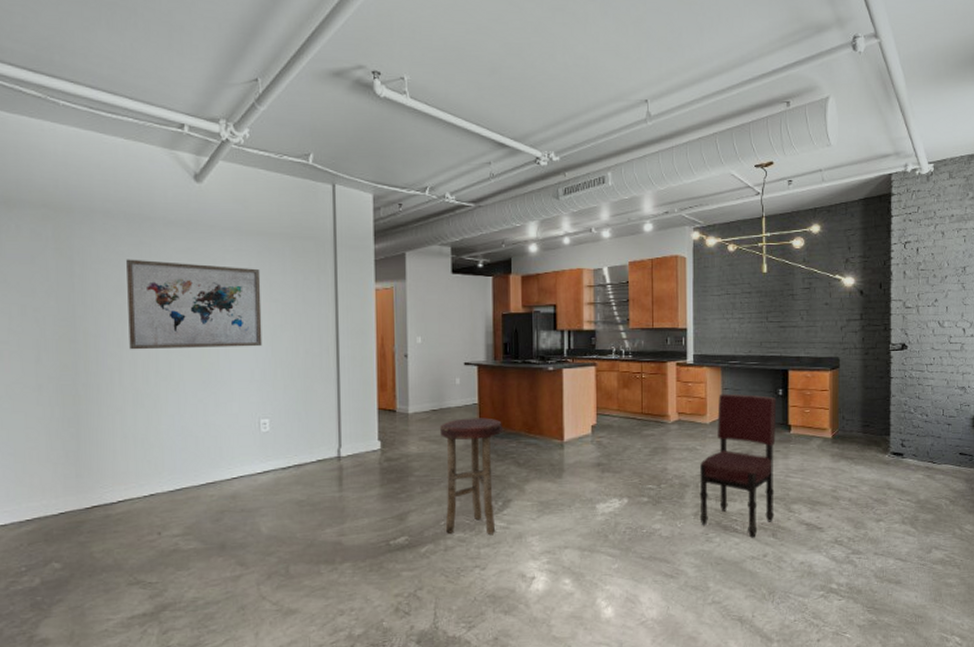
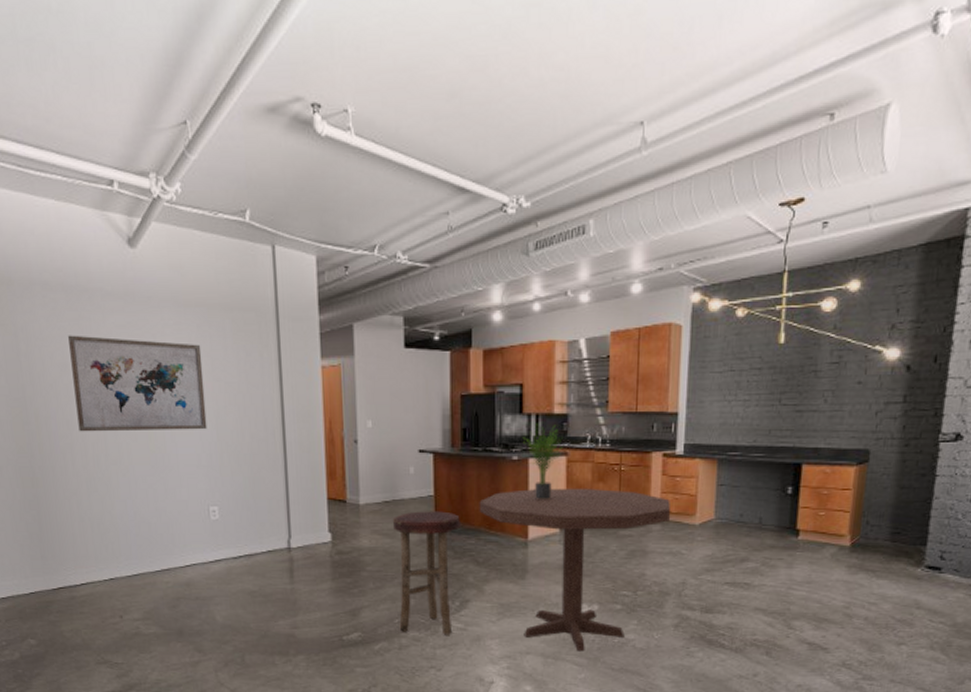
dining table: none [519,393,686,543] -> present [479,488,671,652]
potted plant: none [557,338,592,405] -> present [522,423,563,499]
dining chair: present [699,393,777,538] -> none [680,490,784,655]

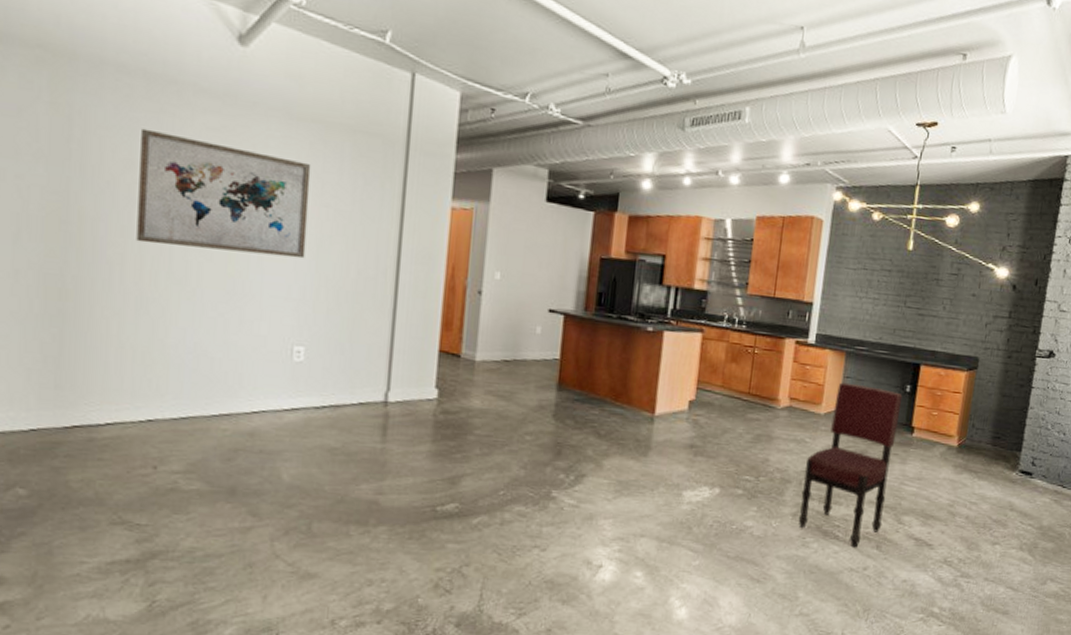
stool: present [392,511,462,635] -> none [503,374,586,512]
dining table: present [479,488,671,652] -> none [606,362,799,537]
potted plant: present [522,423,563,499] -> none [659,296,701,375]
dining chair: none [680,490,784,655] -> present [798,382,903,548]

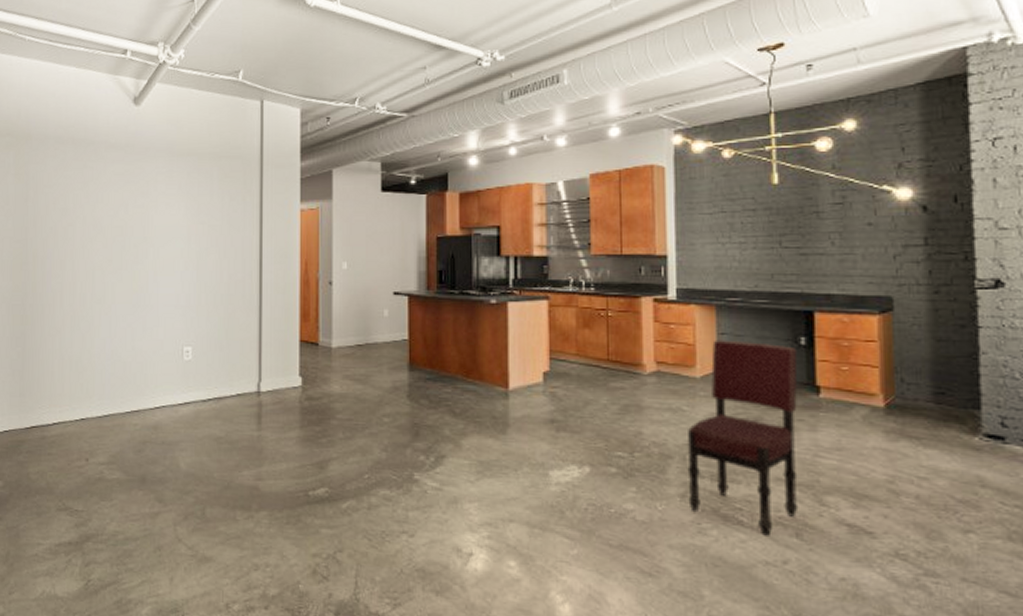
wall art: present [136,128,311,259] -> none [70,182,189,272]

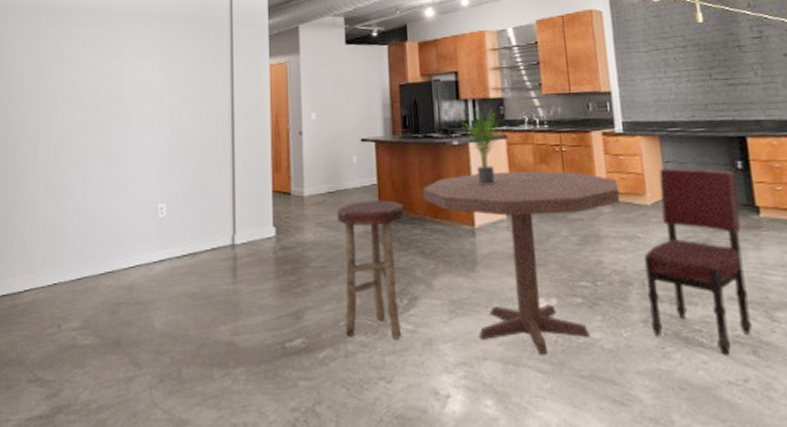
stool: none [364,356,437,495] -> present [336,200,406,339]
dining table: none [455,334,668,522] -> present [422,170,621,355]
potted plant: none [500,266,544,346] -> present [461,108,501,184]

